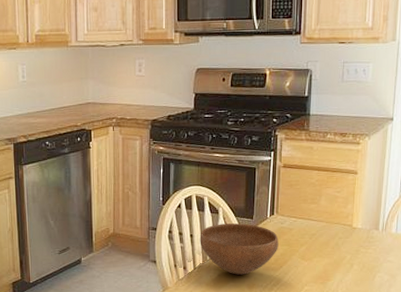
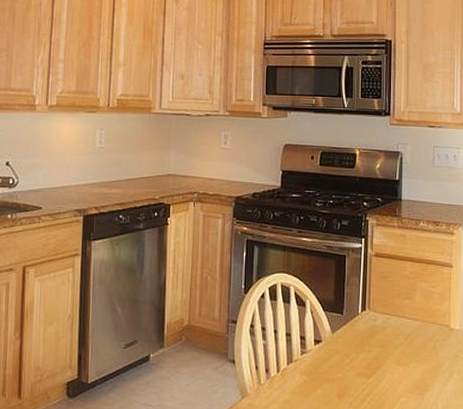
bowl: present [200,223,279,275] -> none [284,319,371,381]

